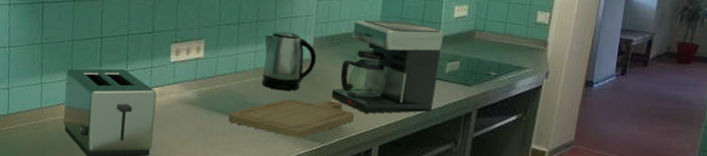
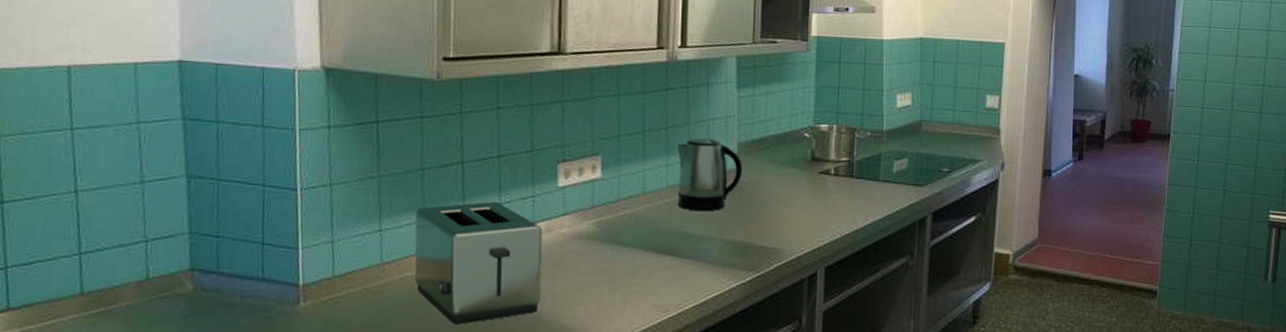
chopping board: present [228,99,354,138] -> none [638,219,792,269]
coffee maker: present [331,19,444,114] -> none [763,115,887,230]

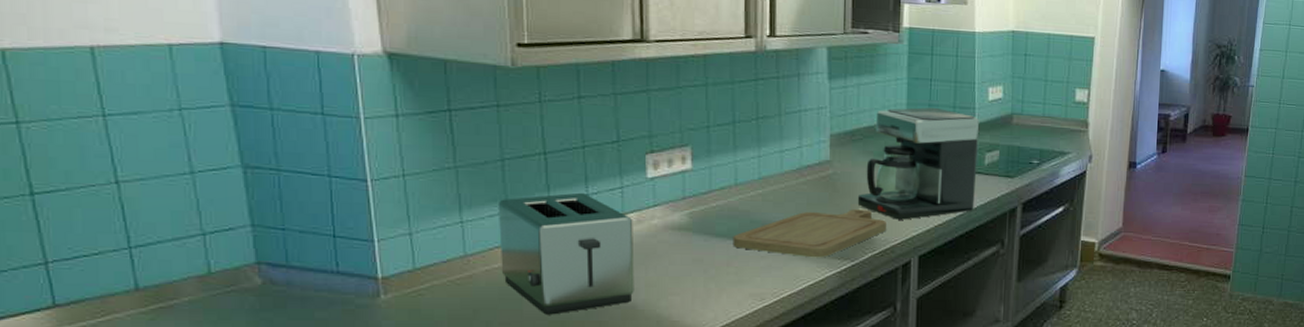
chopping board: none [638,219,792,269] -> present [732,209,886,258]
kettle: present [677,137,742,212] -> none [768,129,835,203]
coffee maker: none [763,115,887,230] -> present [857,107,979,220]

